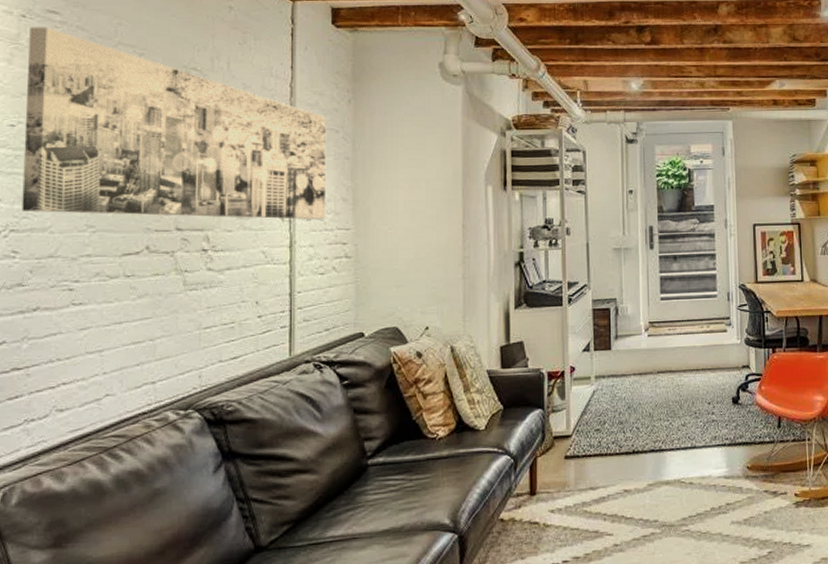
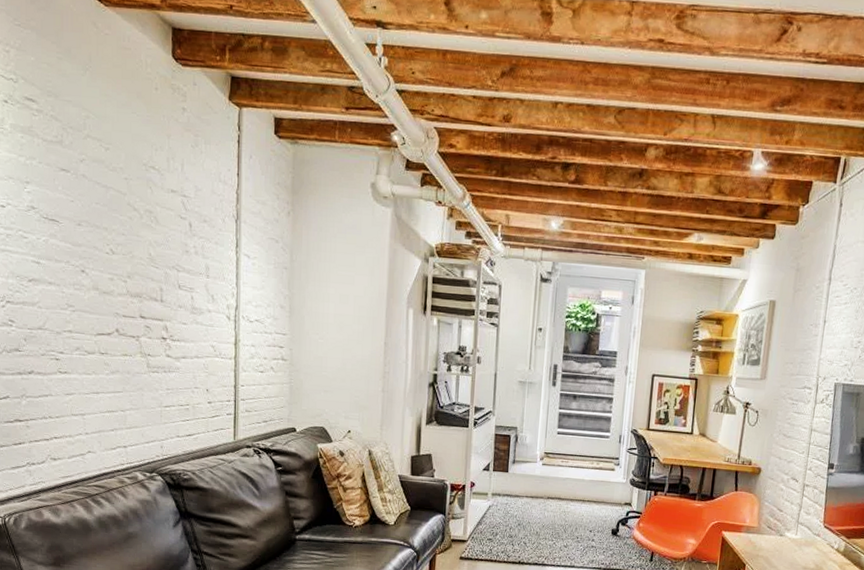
wall art: present [22,27,327,220] -> none [12,113,268,323]

